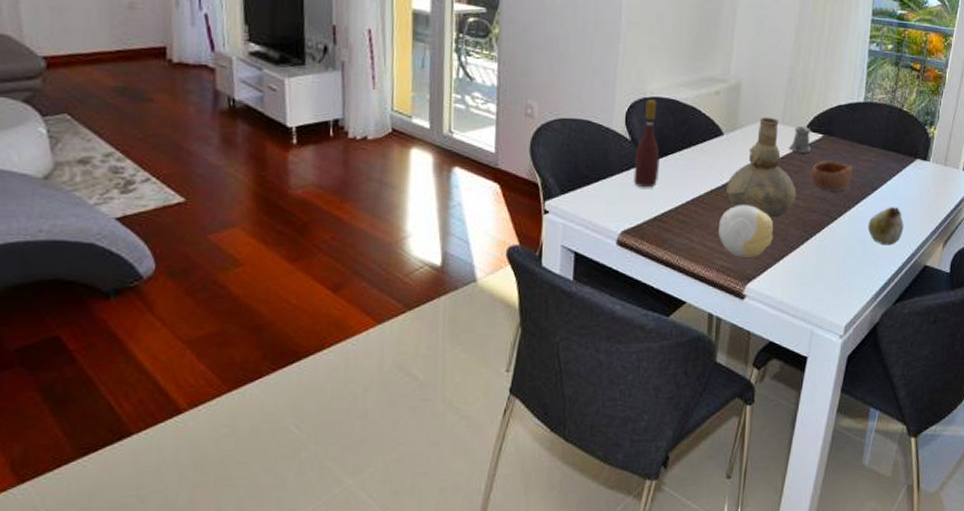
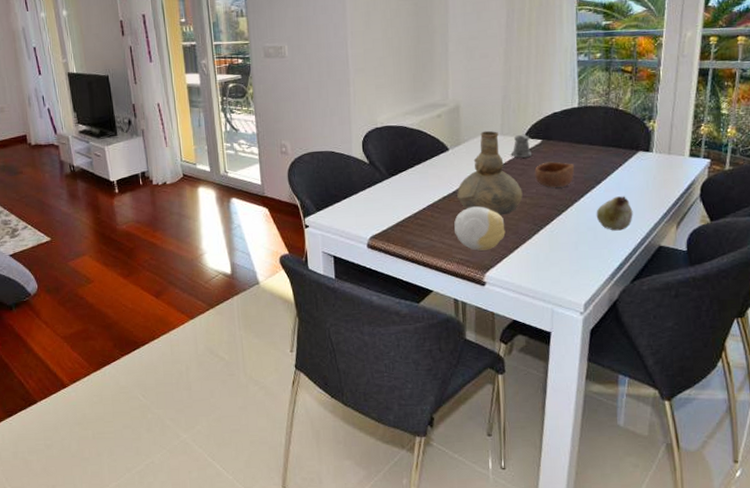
wine bottle: present [633,99,660,188] -> none [374,128,396,201]

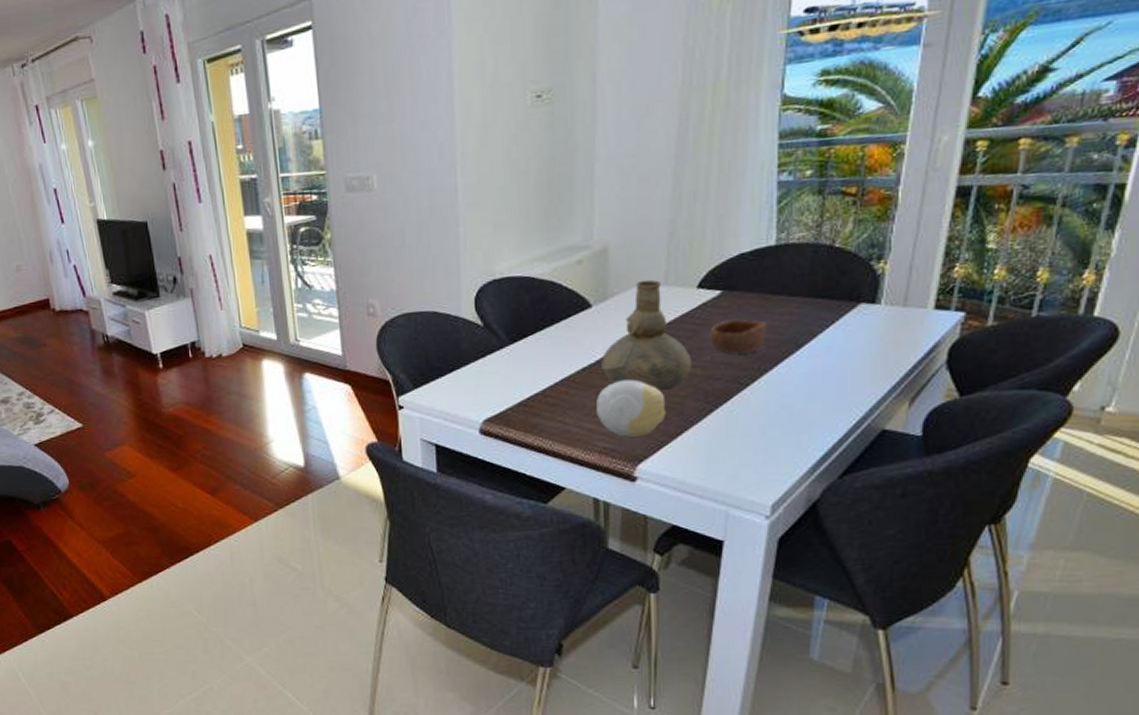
pepper shaker: present [510,134,532,158] -> none [677,283,708,315]
fruit: present [596,196,633,231] -> none [794,364,847,410]

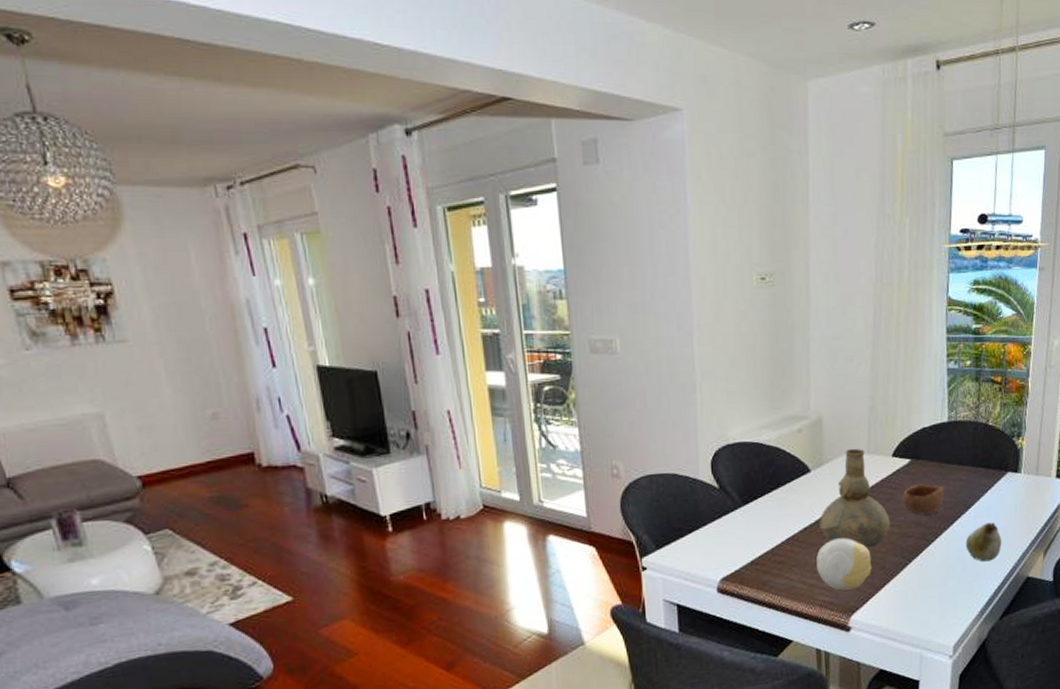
fruit: none [794,364,847,410] -> present [965,522,1002,562]

